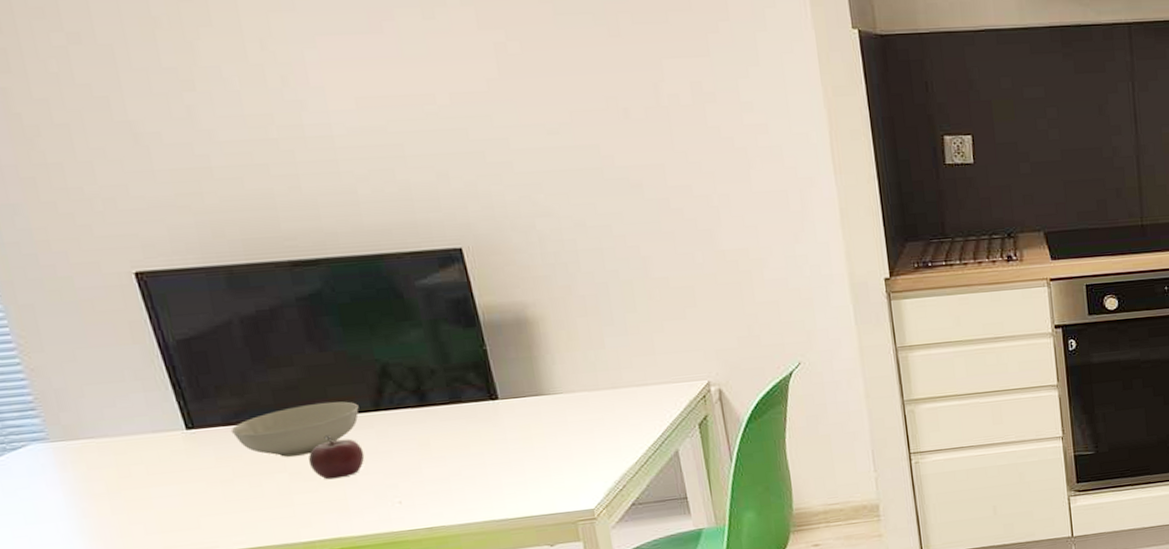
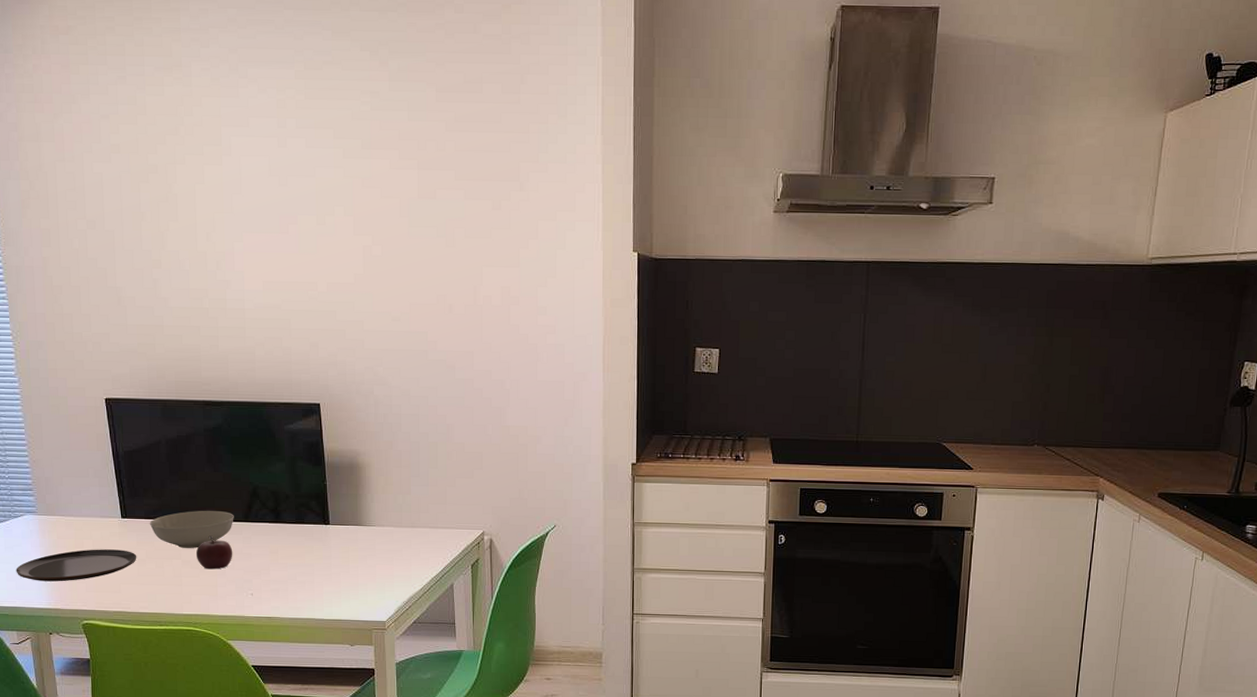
plate: none [25,471,219,532] -> present [16,549,137,582]

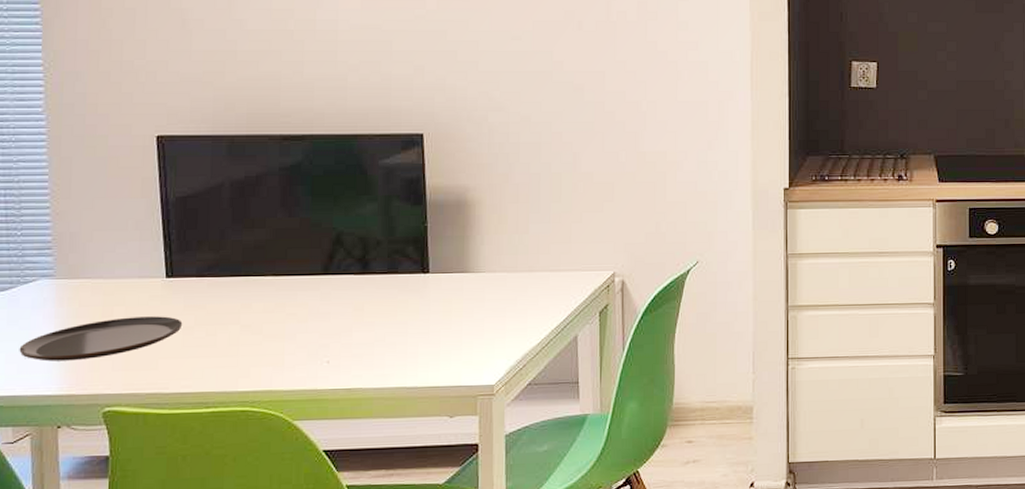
bowl: present [149,510,234,548] -> none [201,262,311,310]
fruit: present [196,535,233,570] -> none [260,293,307,335]

